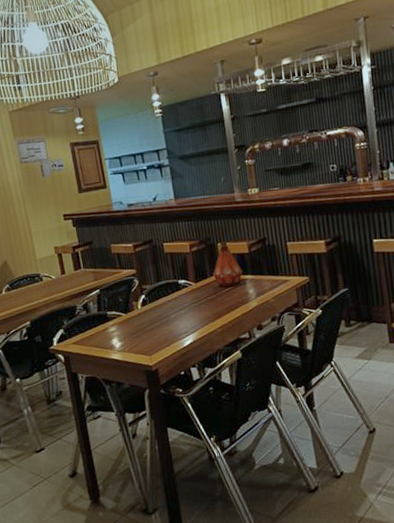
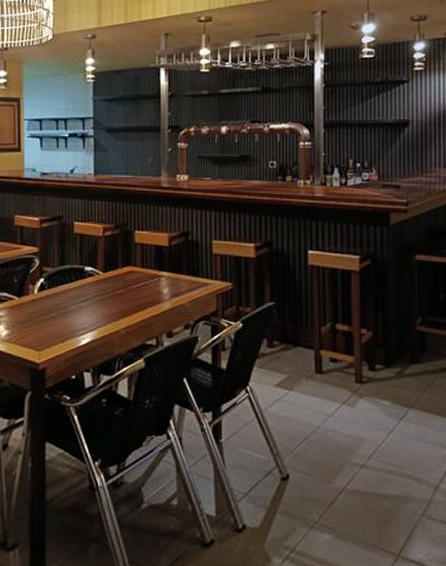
bottle: present [212,241,243,288] -> none [124,229,159,283]

